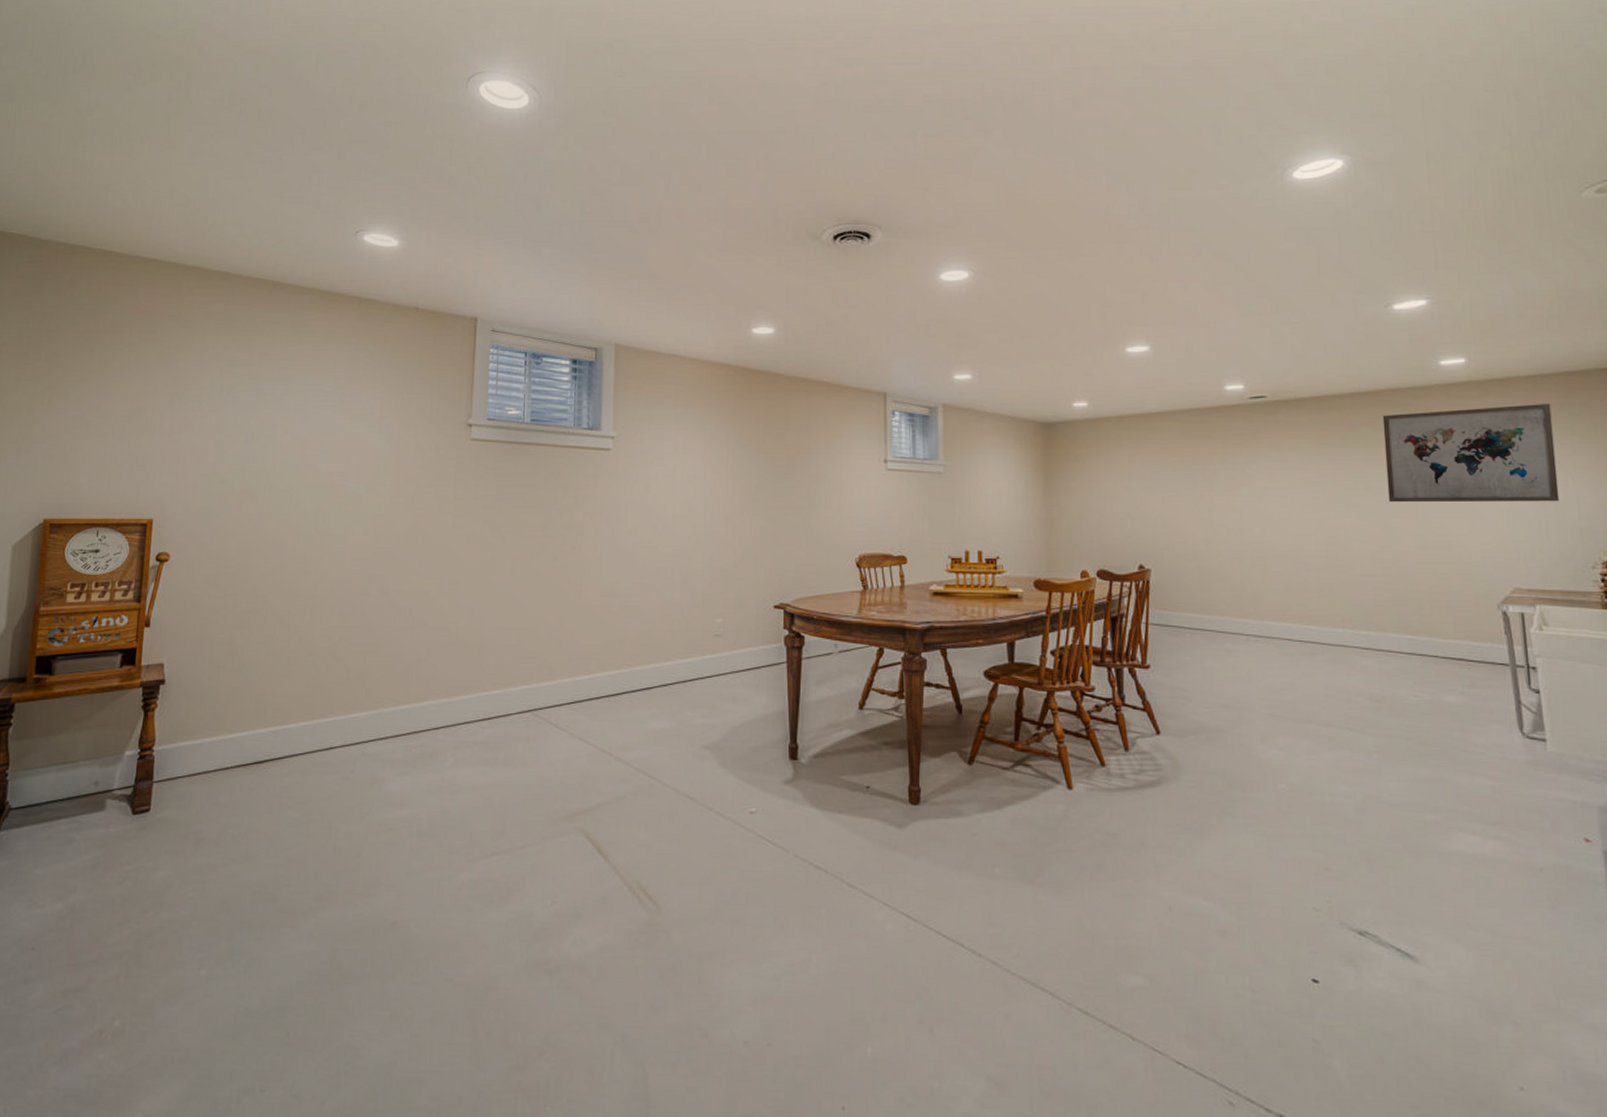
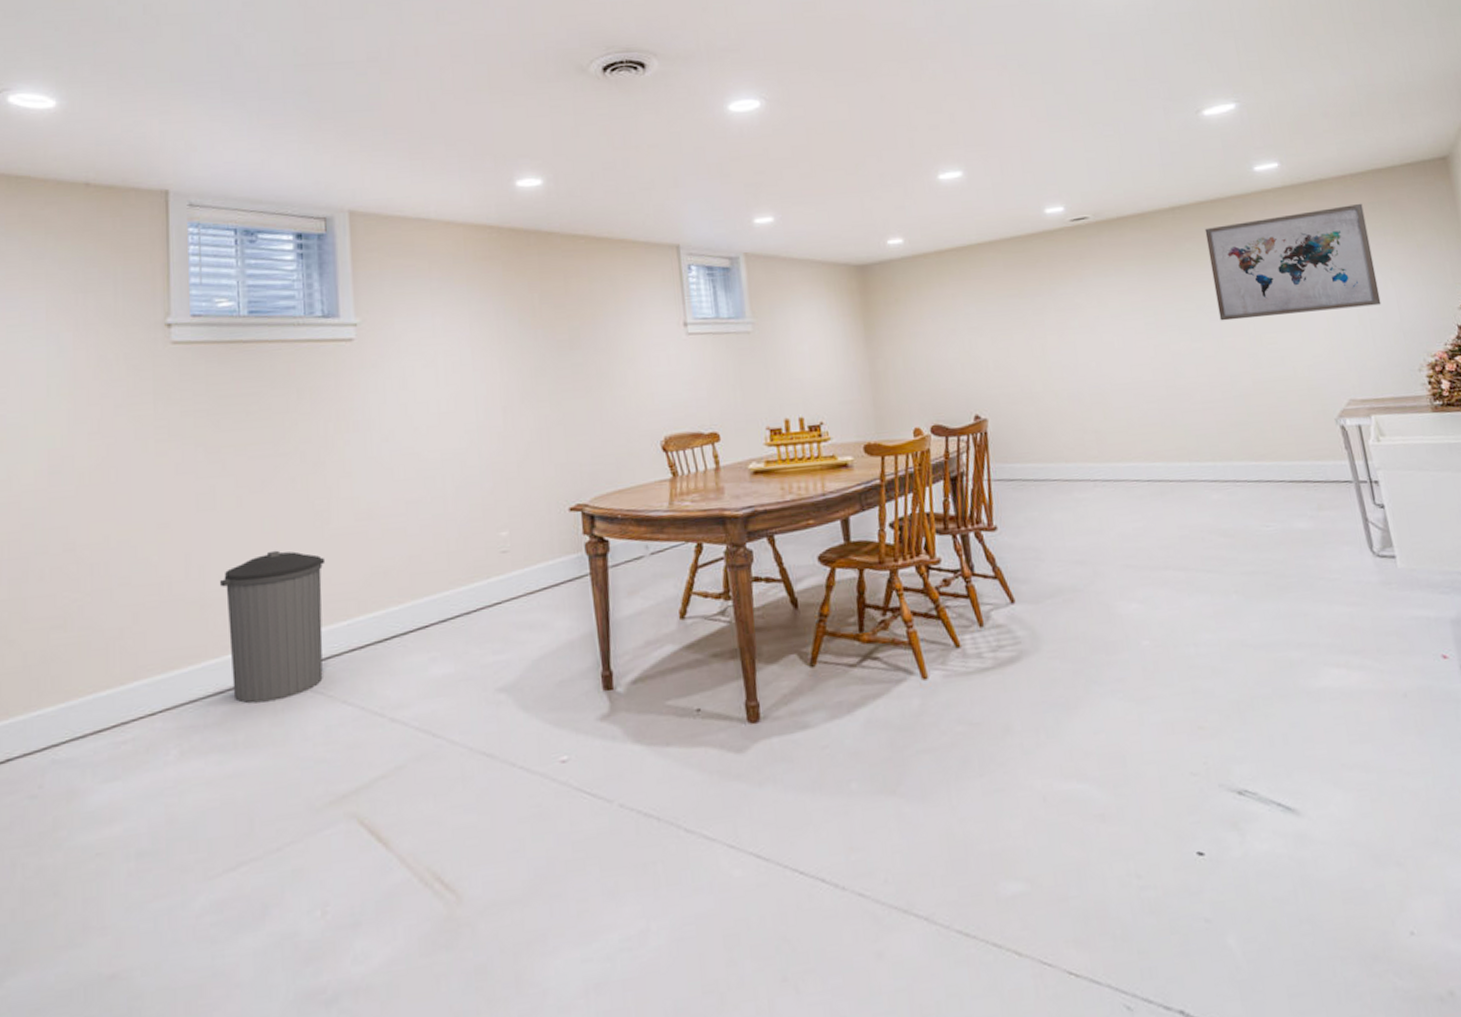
trash can: none [493,612,575,731] -> present [219,550,326,703]

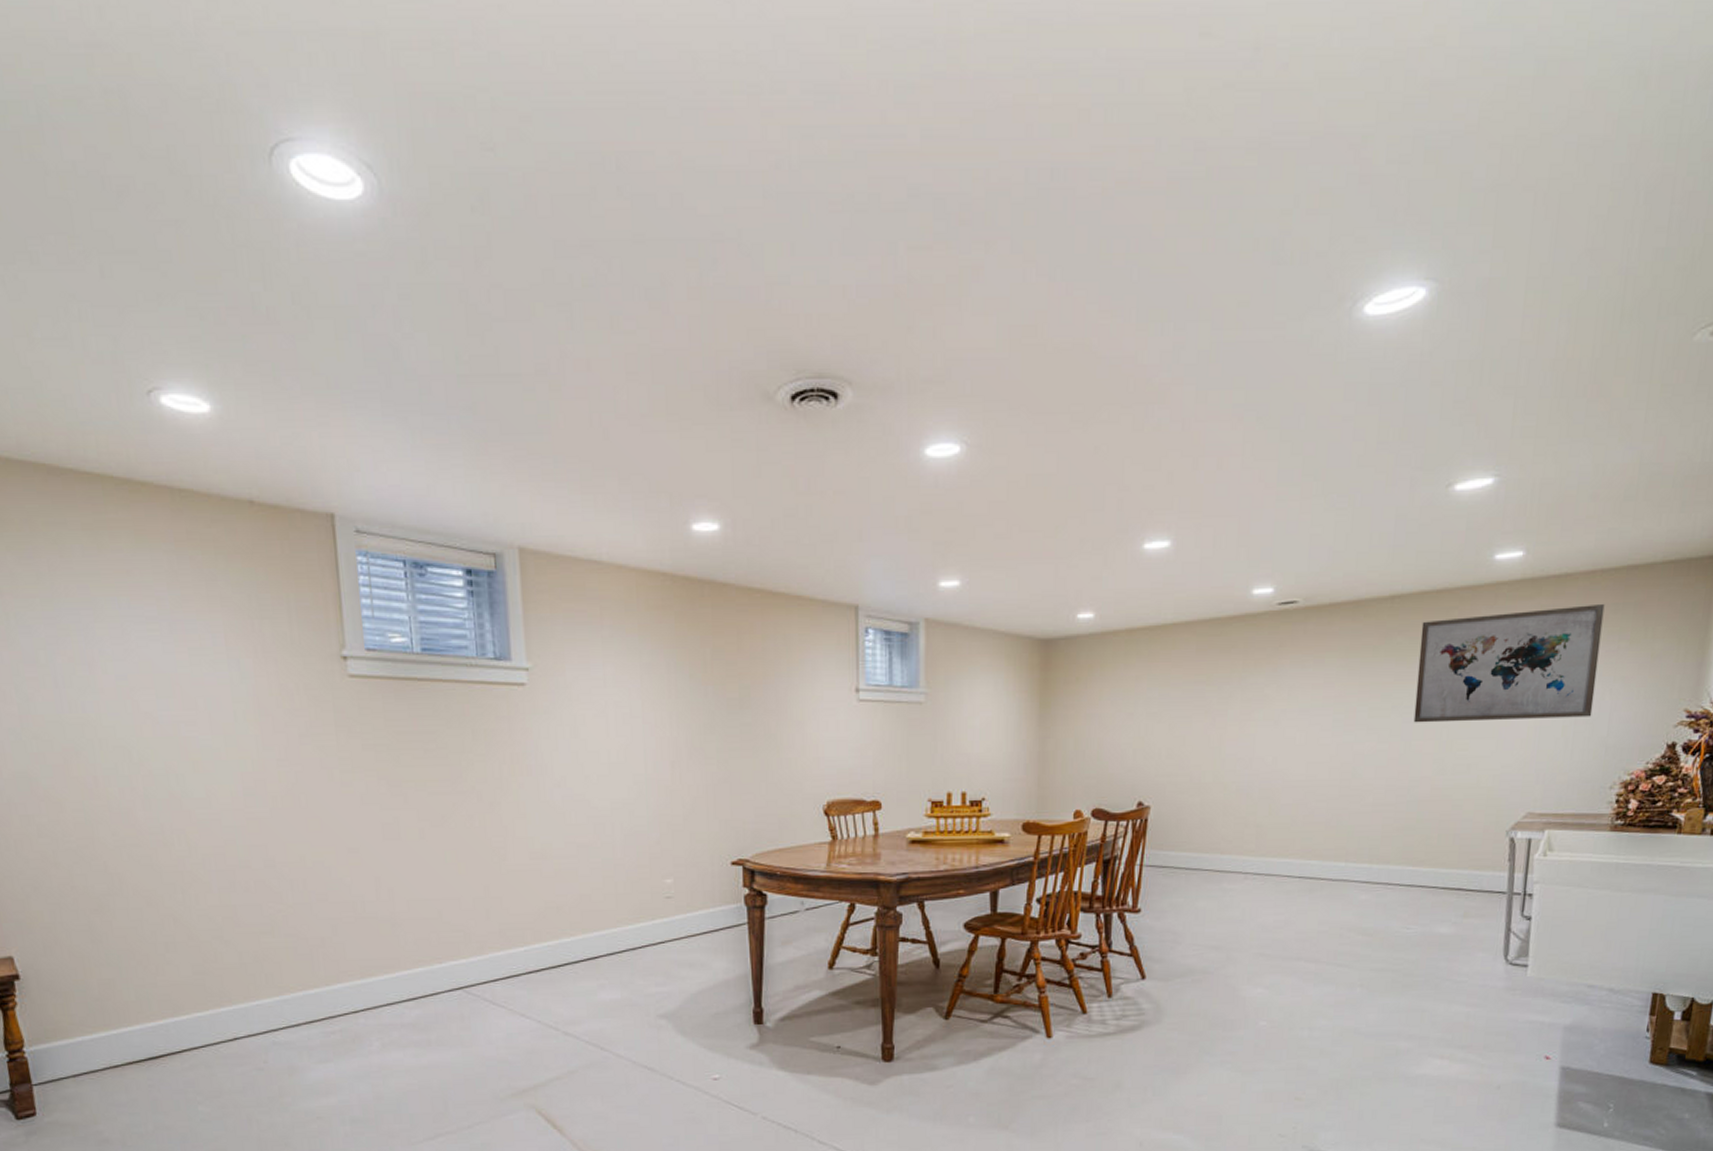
trash can: present [219,550,326,703] -> none [407,880,504,1010]

